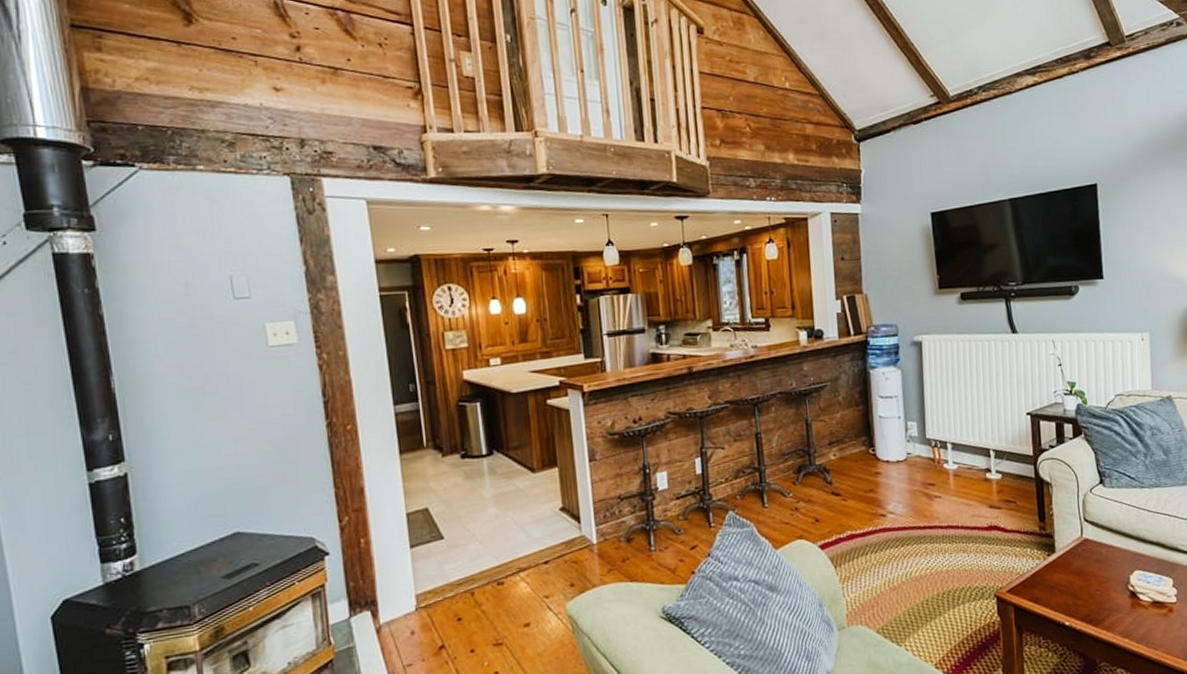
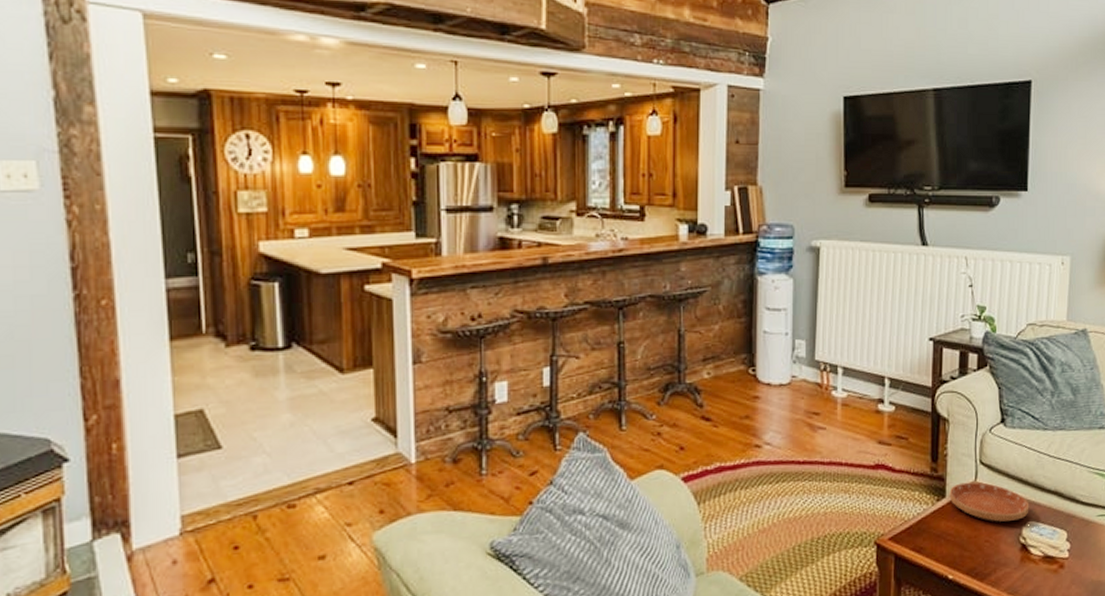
saucer: none [1058,537,1135,573] -> present [949,481,1029,522]

